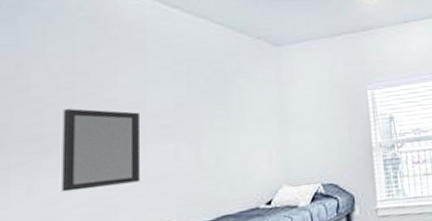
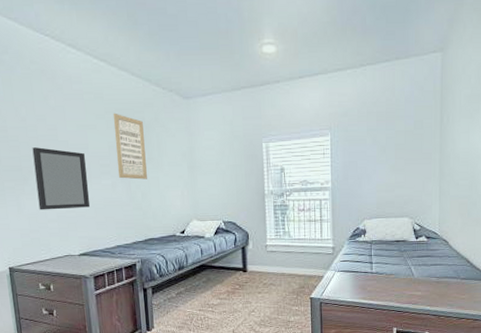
wall art: none [183,63,224,142] -> present [113,113,147,180]

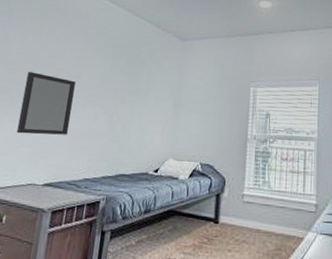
wall art: present [113,113,147,180] -> none [102,47,138,112]

